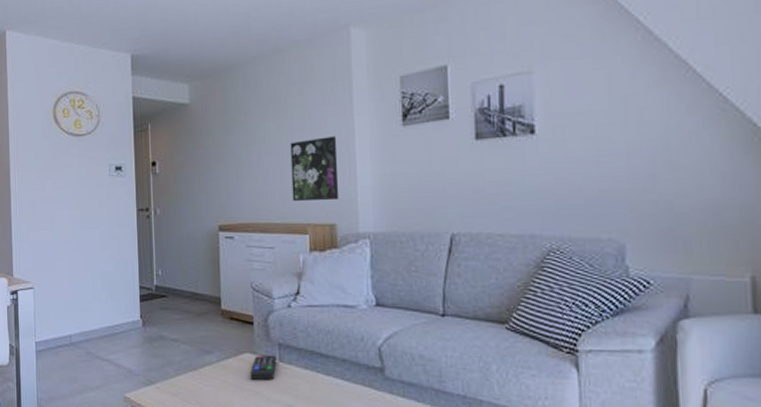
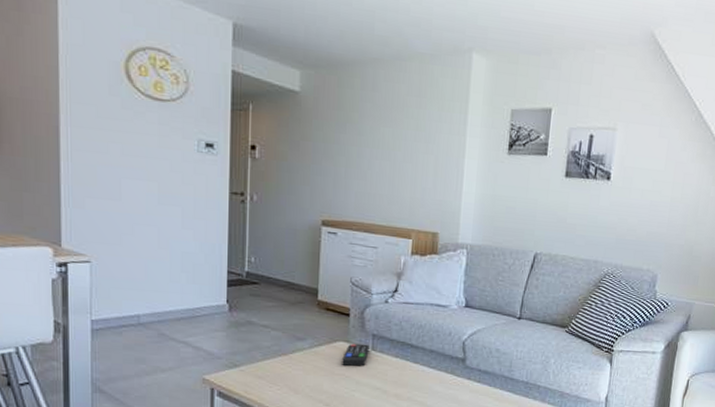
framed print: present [290,136,339,201] -> none [400,151,448,212]

